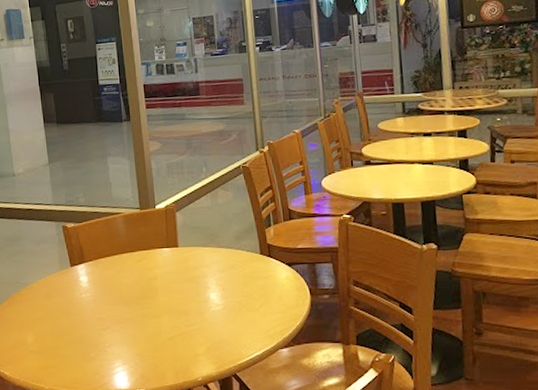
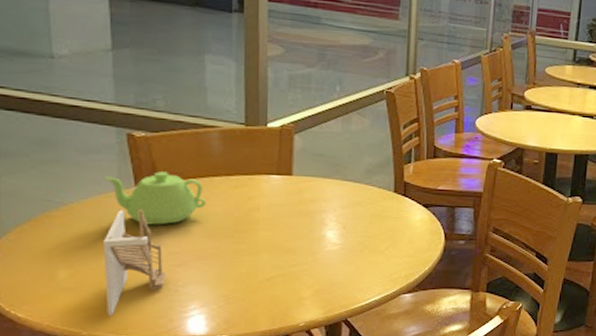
teapot: none [51,253,119,297] -> present [105,171,206,225]
napkin holder: none [54,284,97,373] -> present [103,209,167,316]

